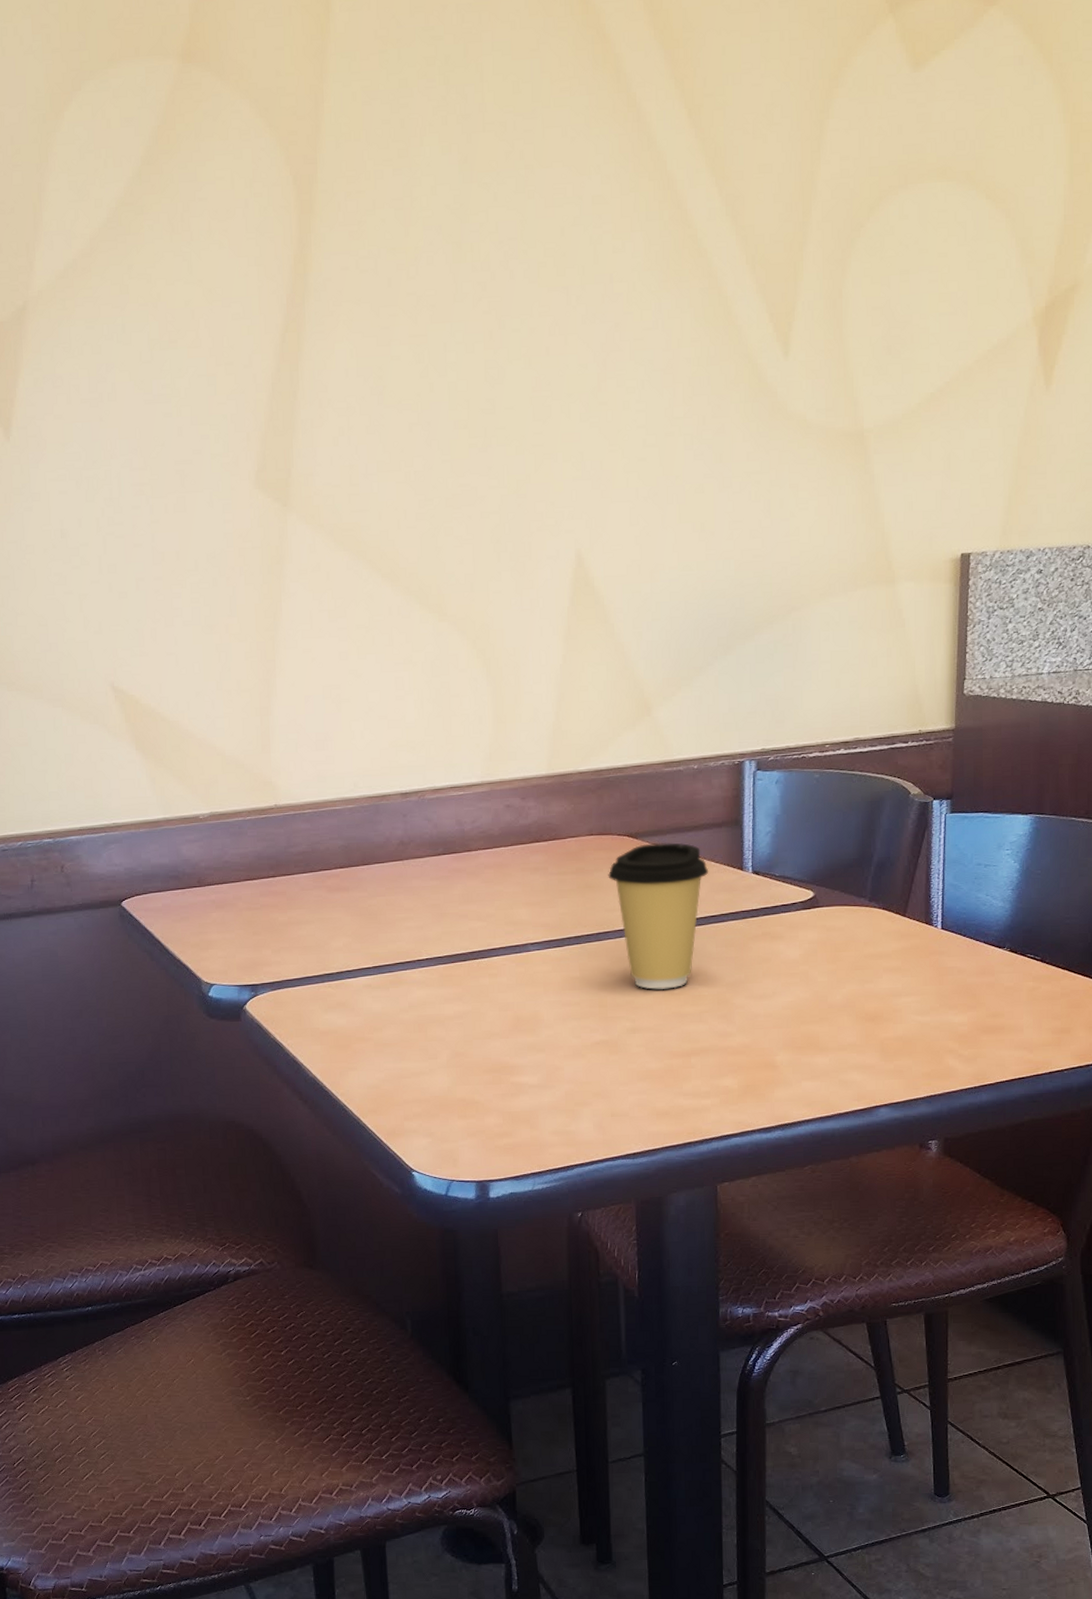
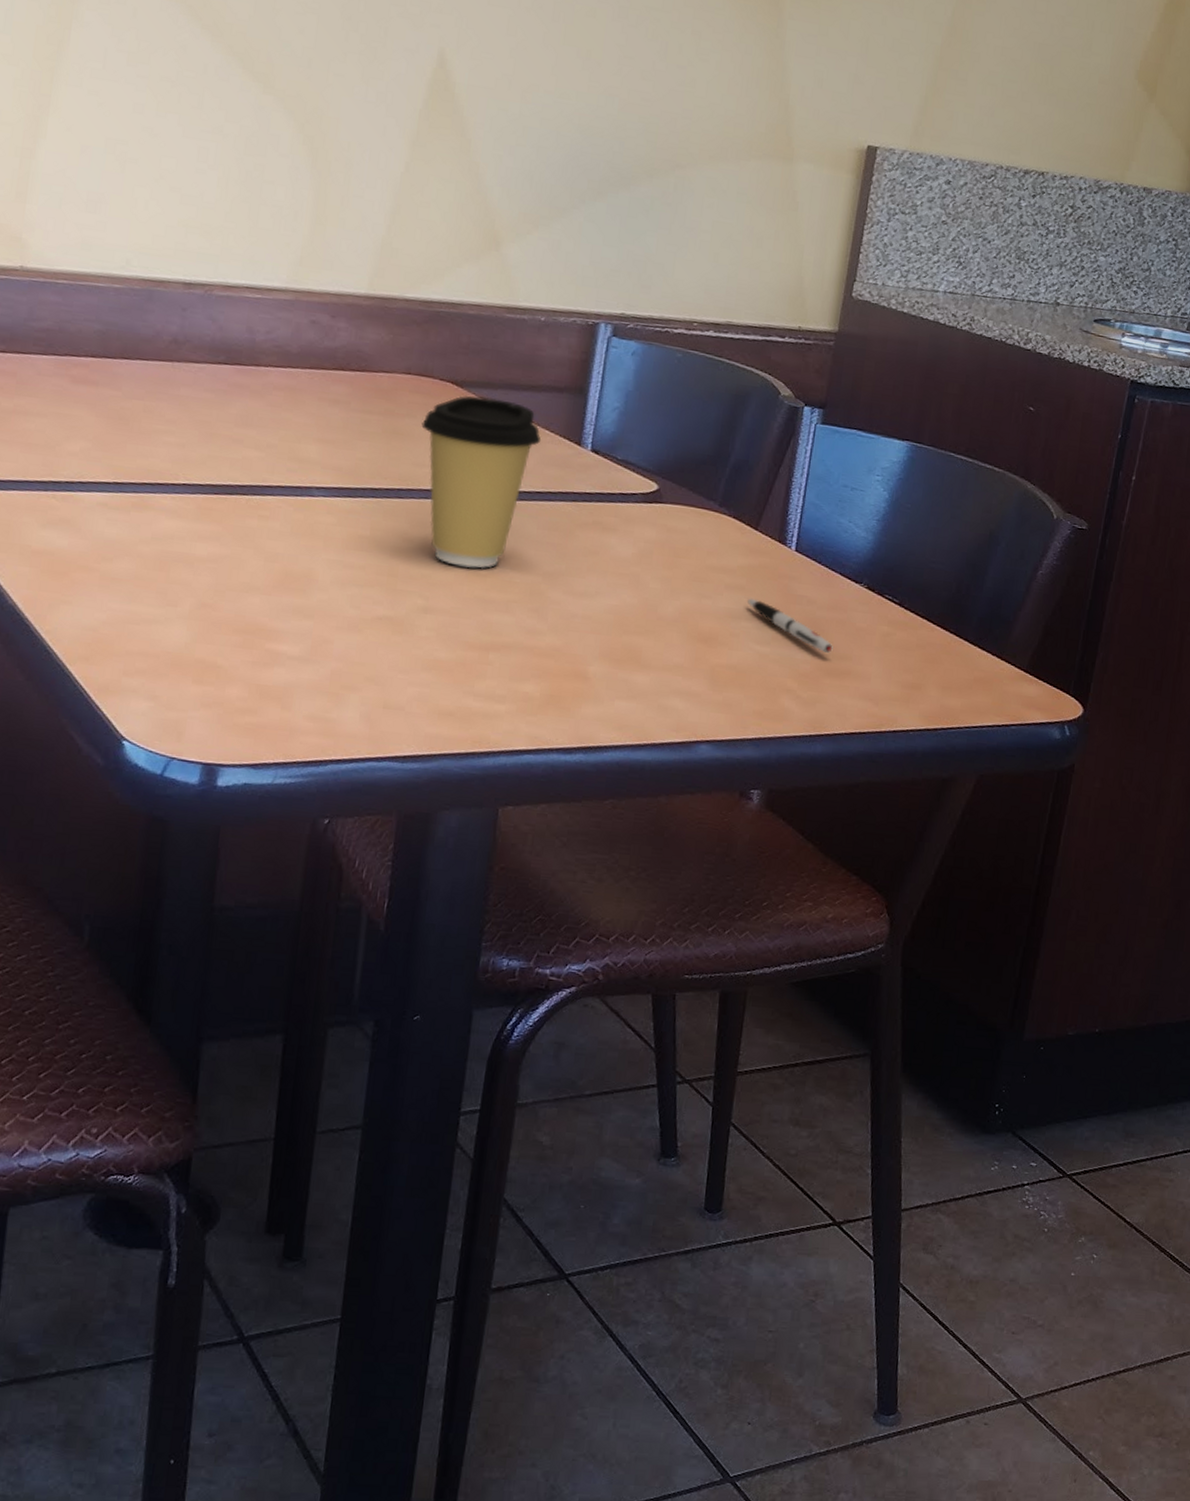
pen: none [905,976,986,1014] -> present [748,598,833,654]

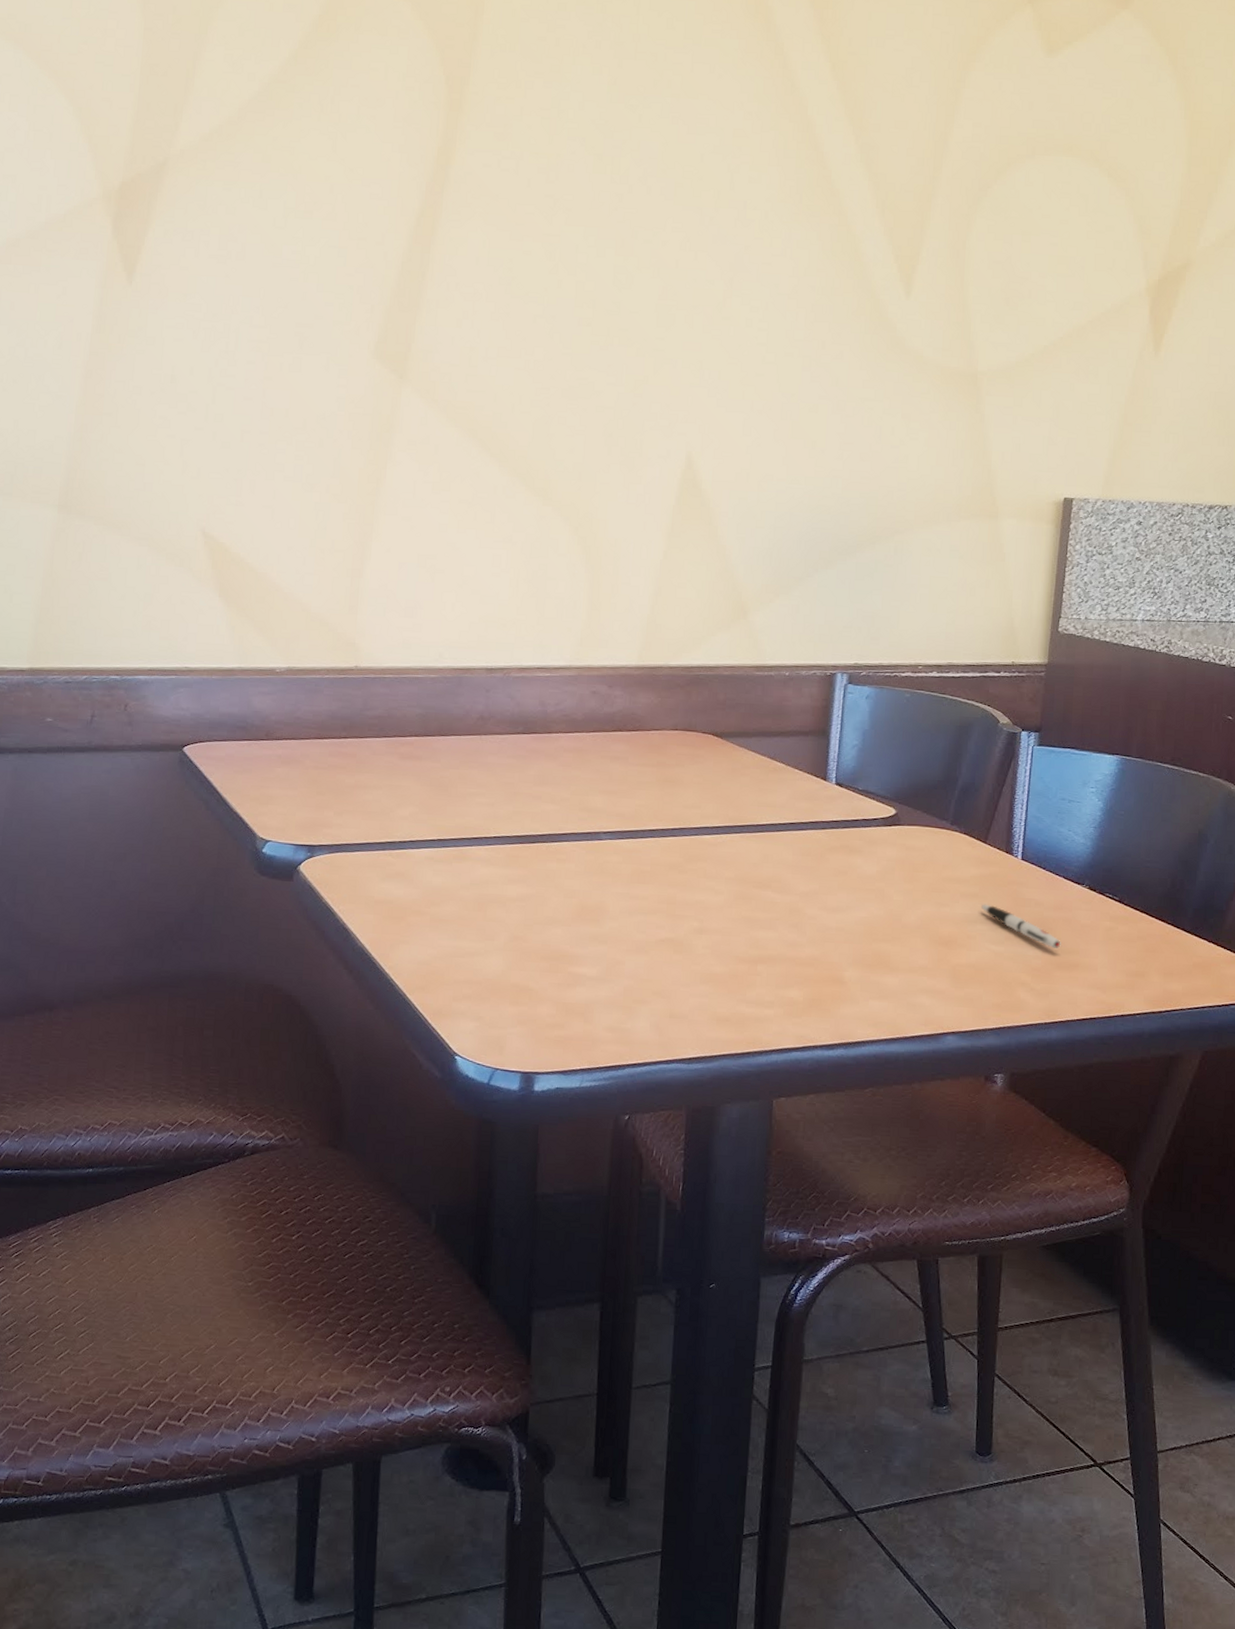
coffee cup: present [421,395,542,569] -> none [689,744,792,893]

